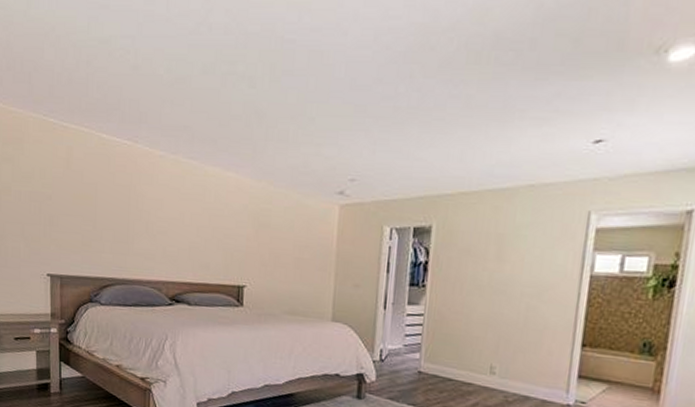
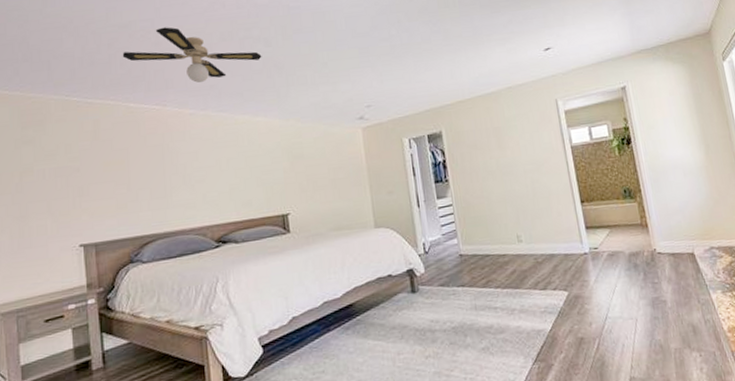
ceiling fan: none [99,48,244,121] -> present [122,27,262,83]

